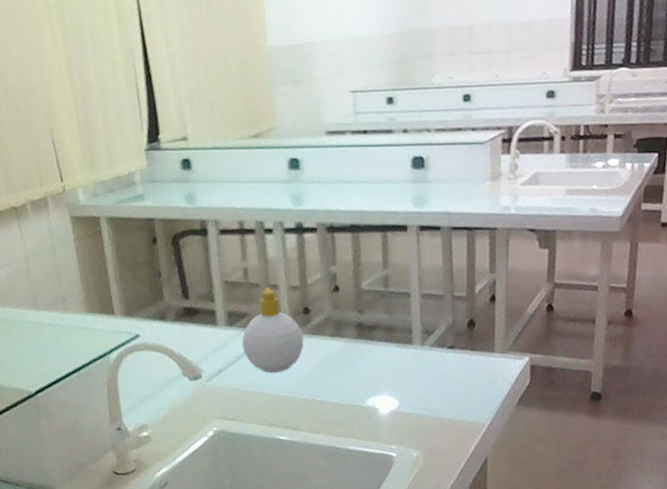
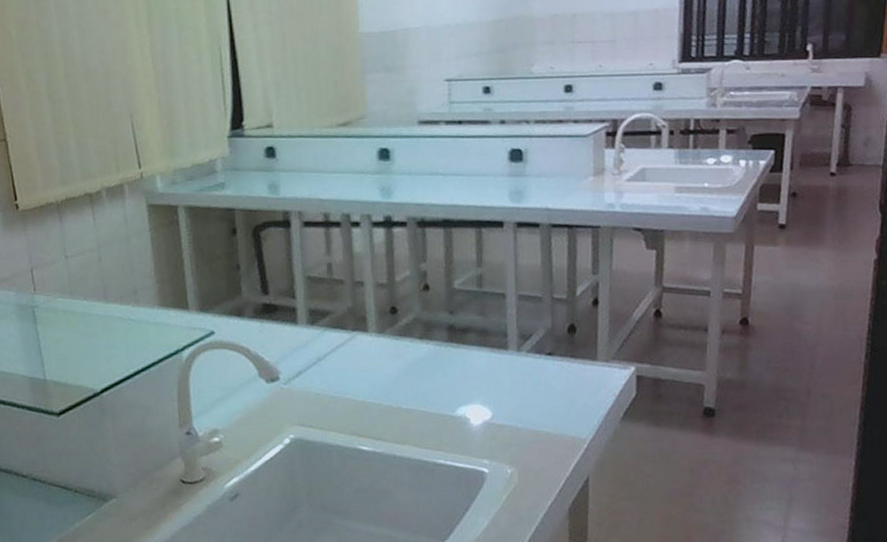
soap bottle: present [242,287,304,373] -> none [323,283,391,376]

